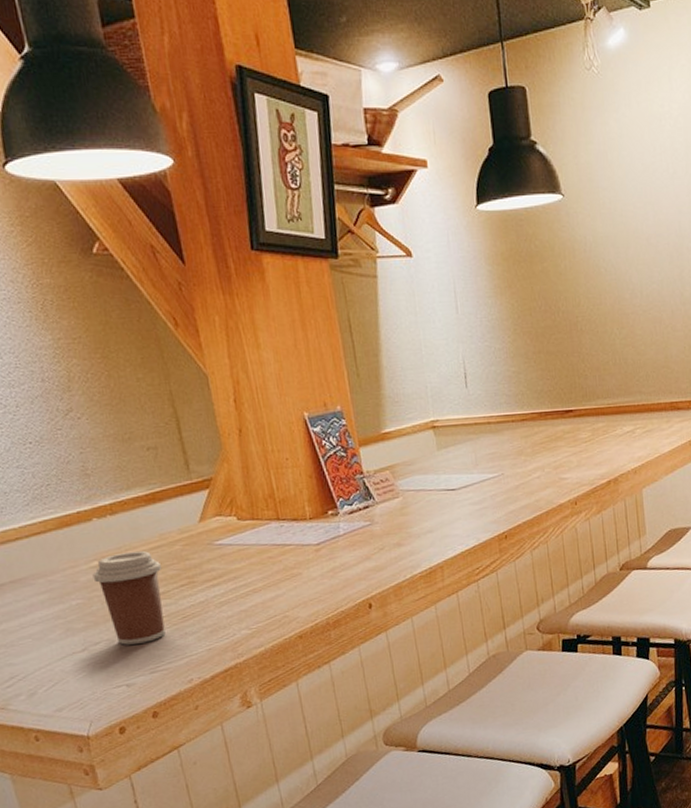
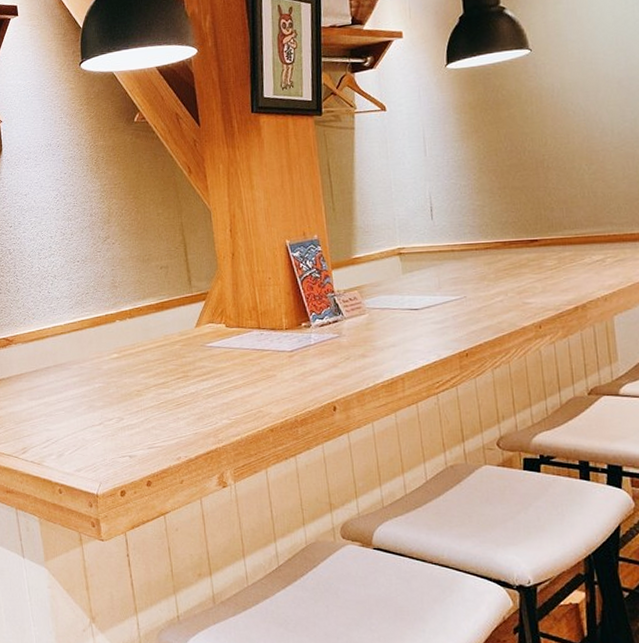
coffee cup: present [92,550,166,645] -> none [112,347,164,423]

